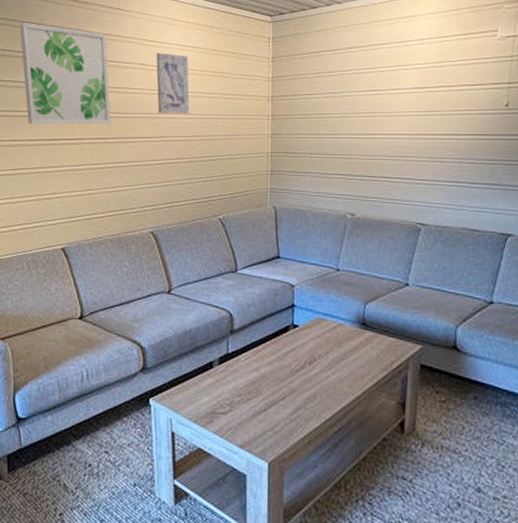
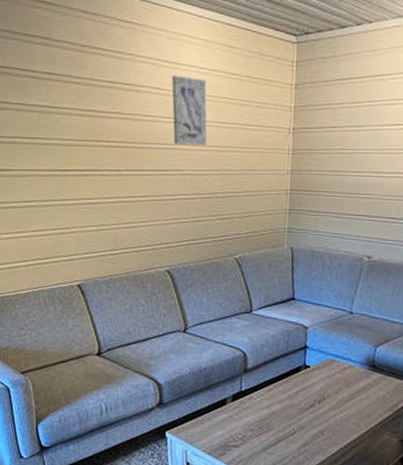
wall art: present [19,23,111,124] -> none [24,36,125,155]

